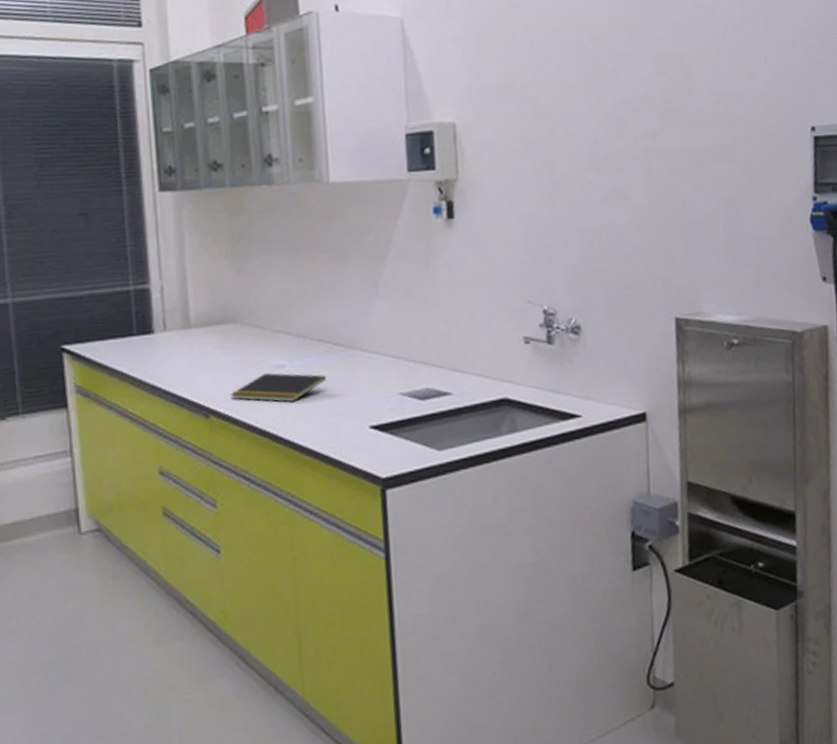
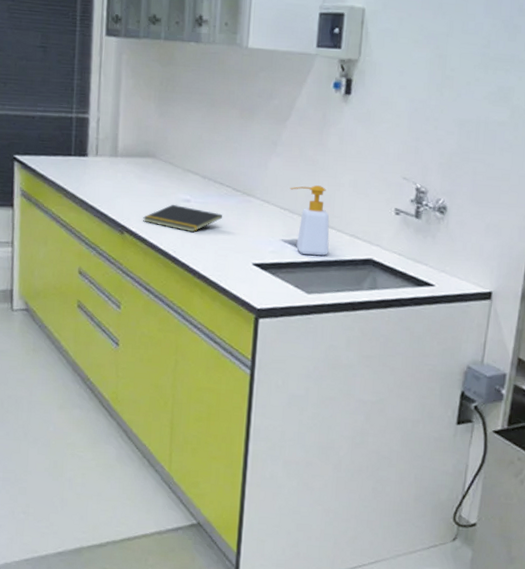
soap bottle: none [400,325,456,406] -> present [289,185,330,256]

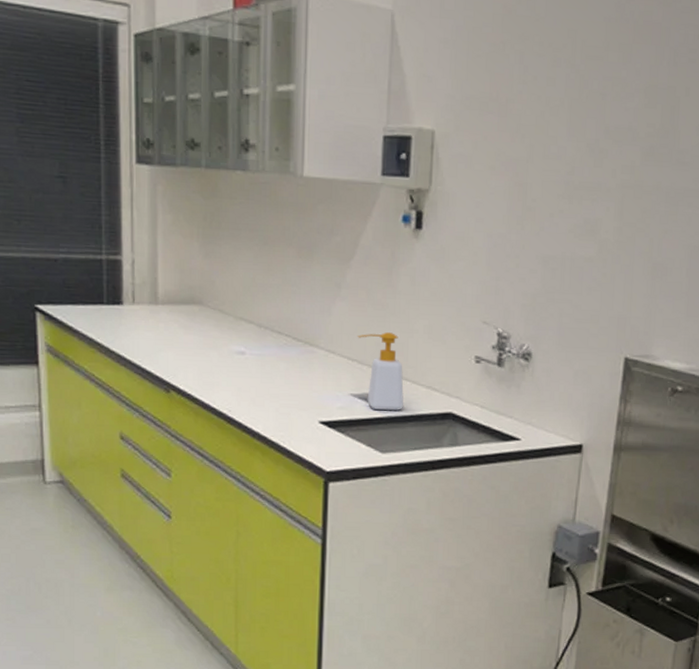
notepad: present [142,204,222,233] -> none [190,357,282,389]

